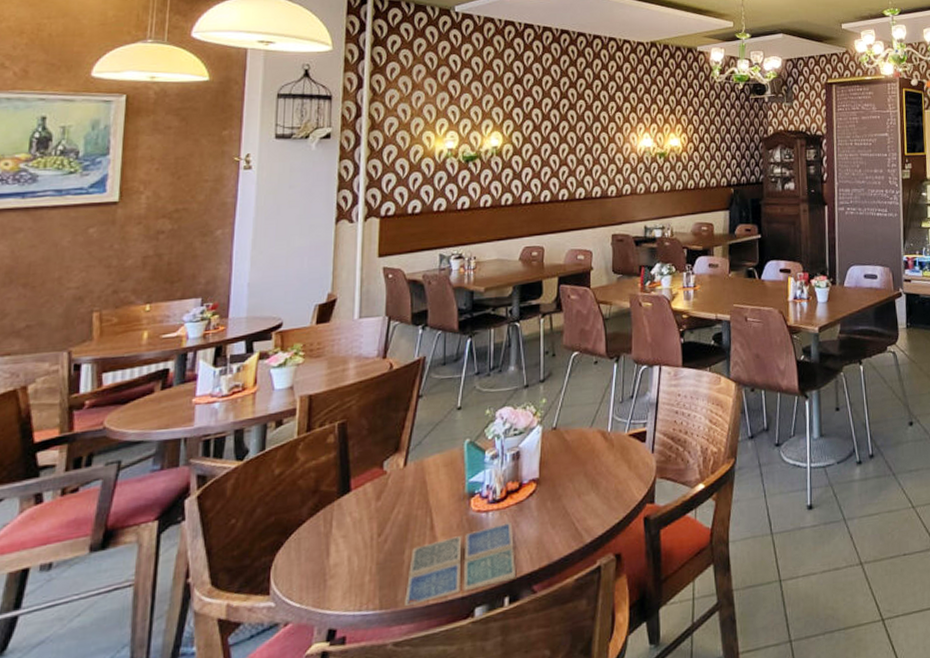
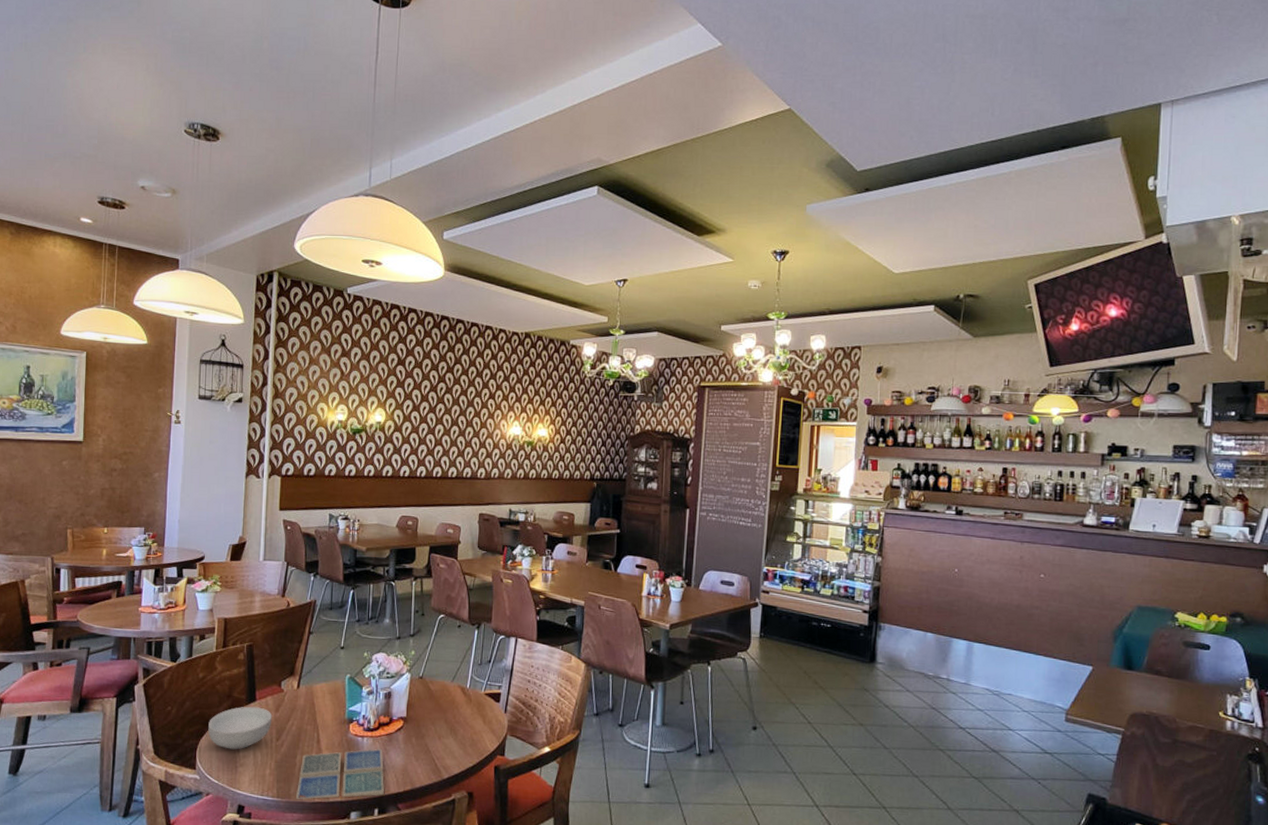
cereal bowl: none [287,498,373,560] -> present [208,706,273,750]

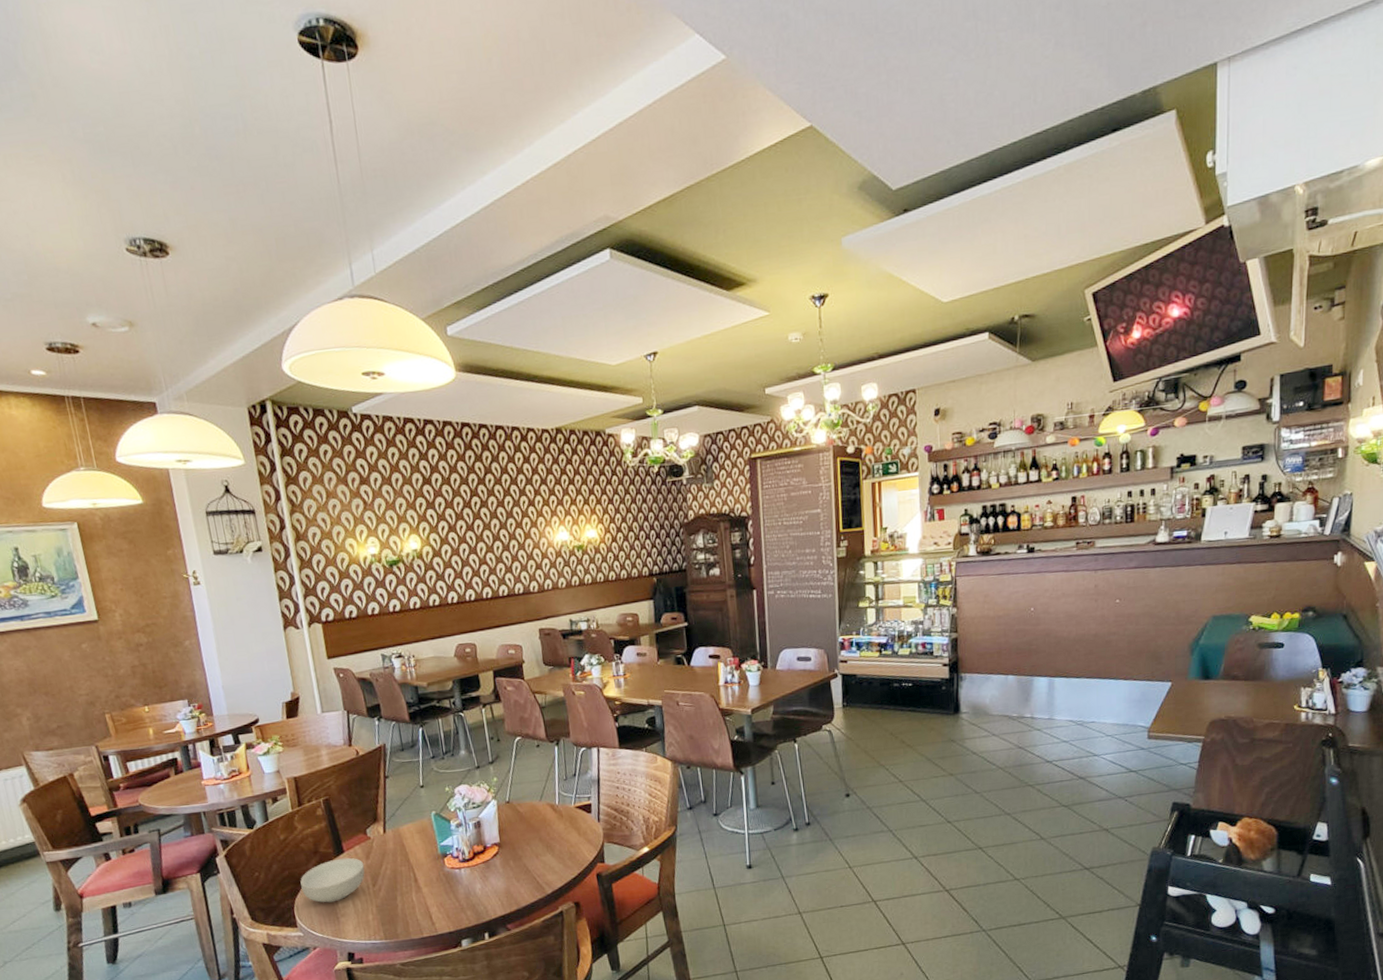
drink coaster: present [295,748,384,800] -> none [402,876,491,937]

